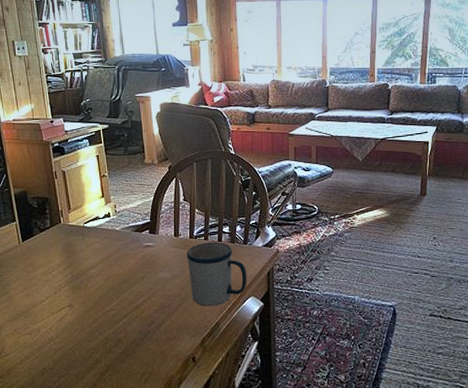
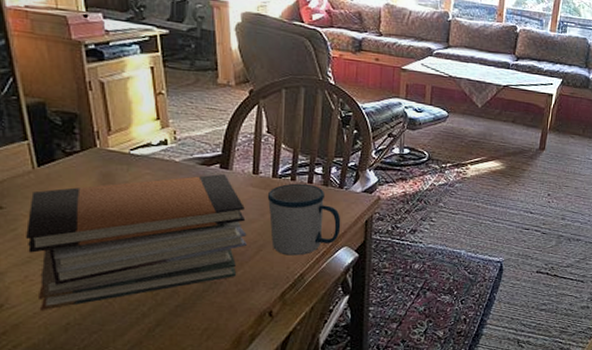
book stack: none [15,238,172,358] -> present [26,174,247,310]

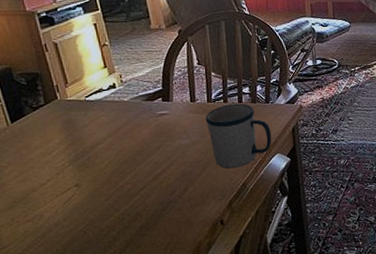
book stack: present [26,174,247,310] -> none [8,106,193,247]

